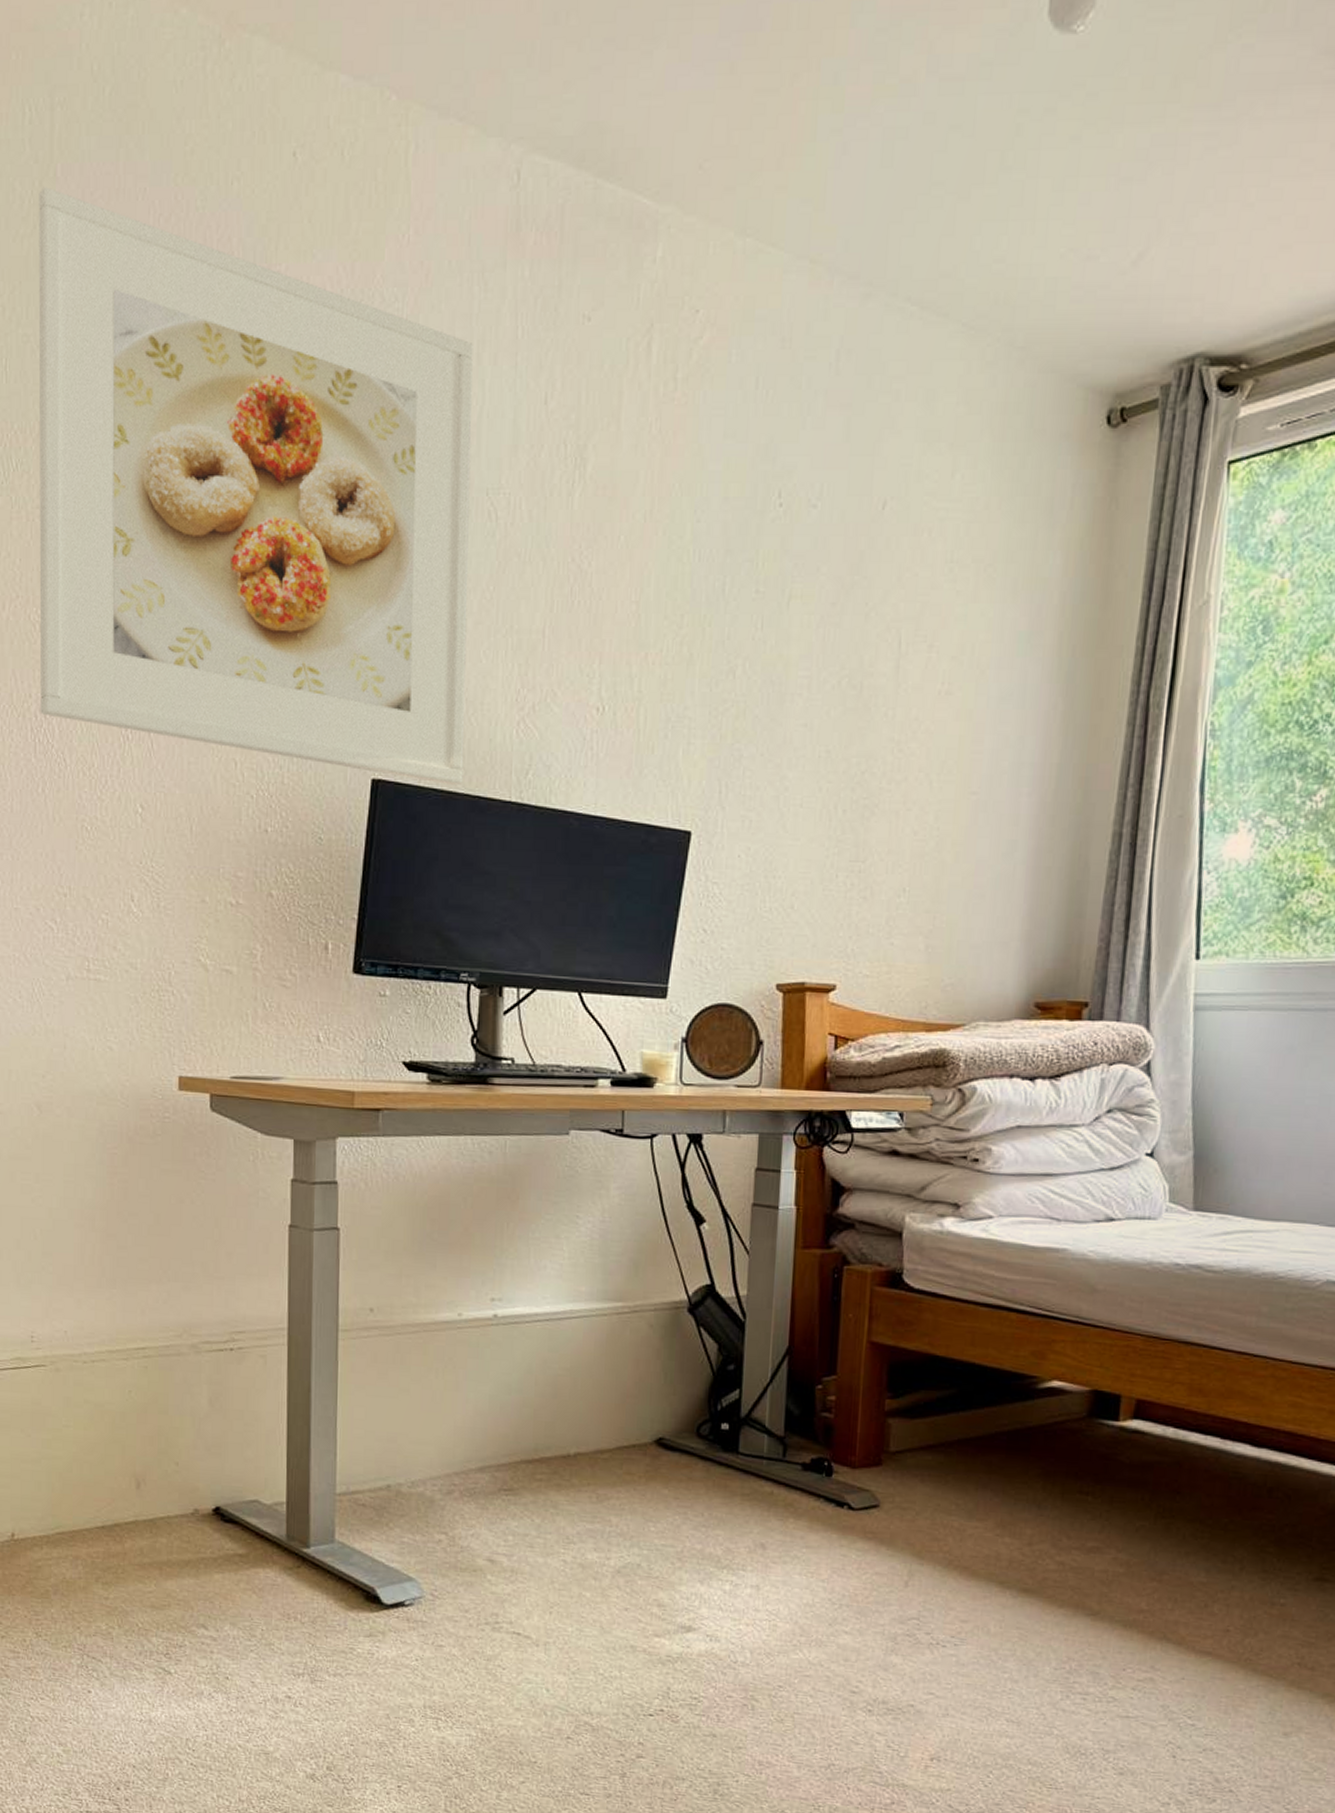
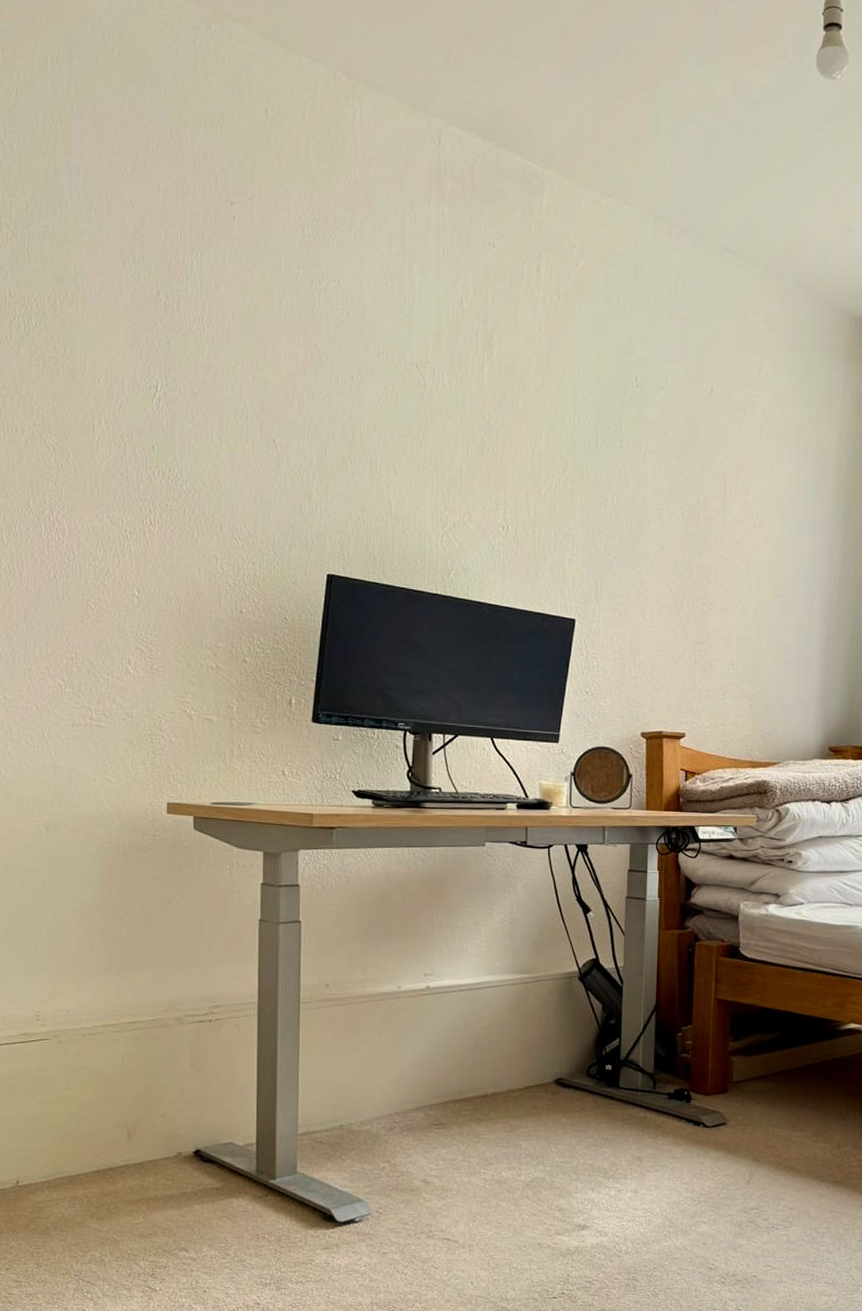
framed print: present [38,187,473,786] -> none [53,117,406,581]

